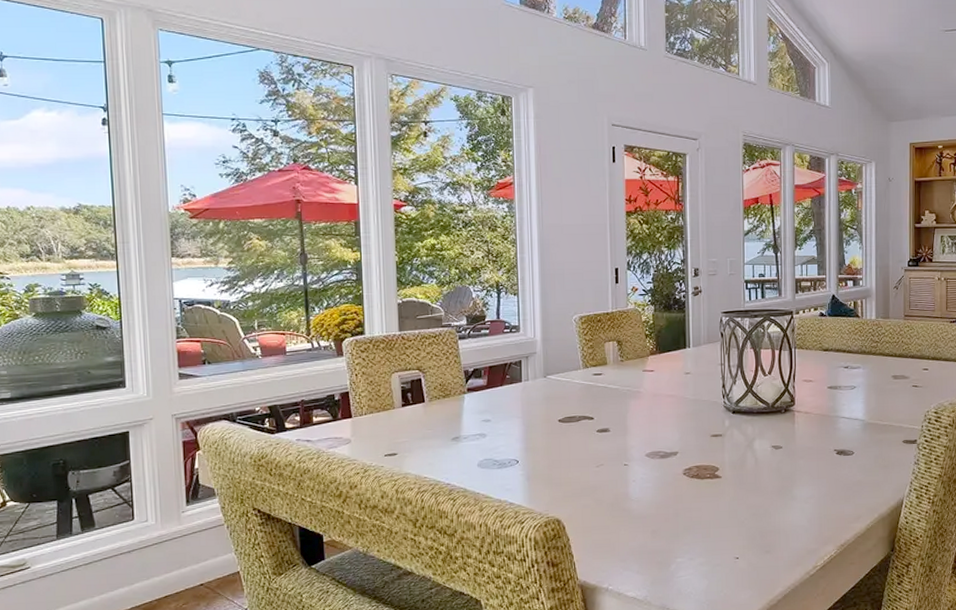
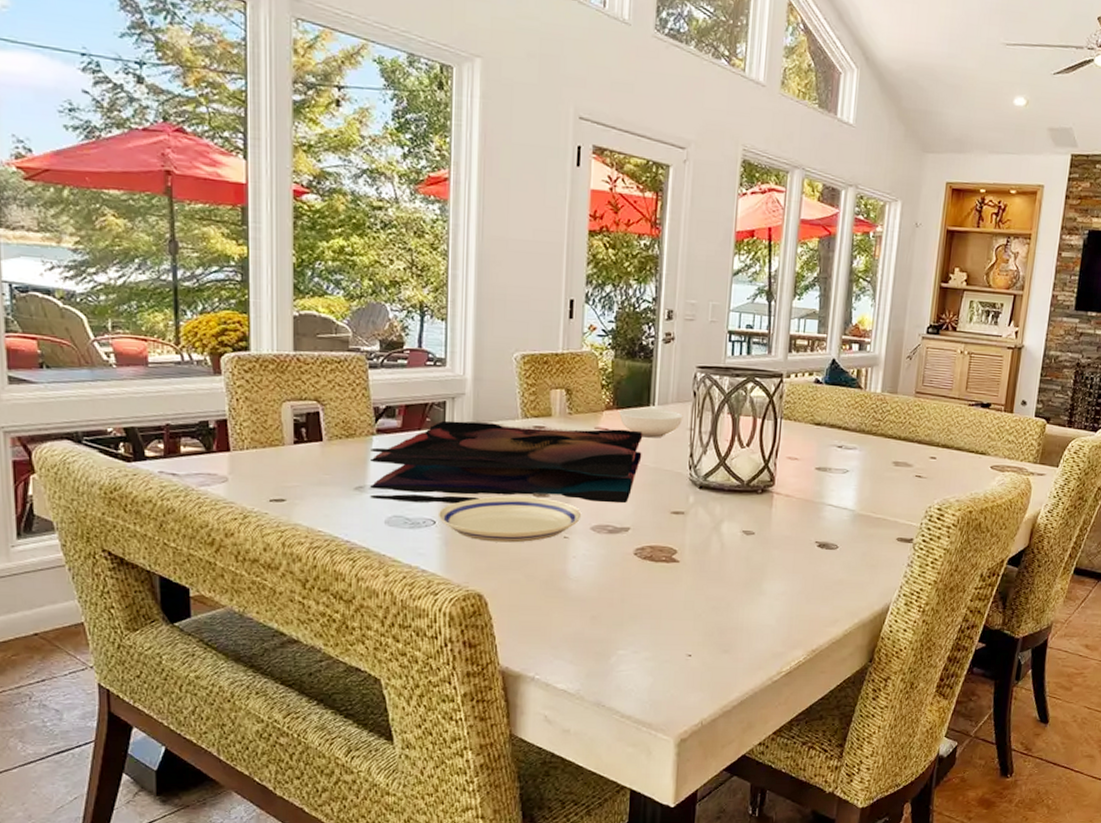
napkin: none [463,370,683,447] -> present [370,420,643,504]
plate: none [521,433,637,474] -> present [439,496,582,543]
bowl: none [661,350,714,375] -> present [619,408,683,438]

